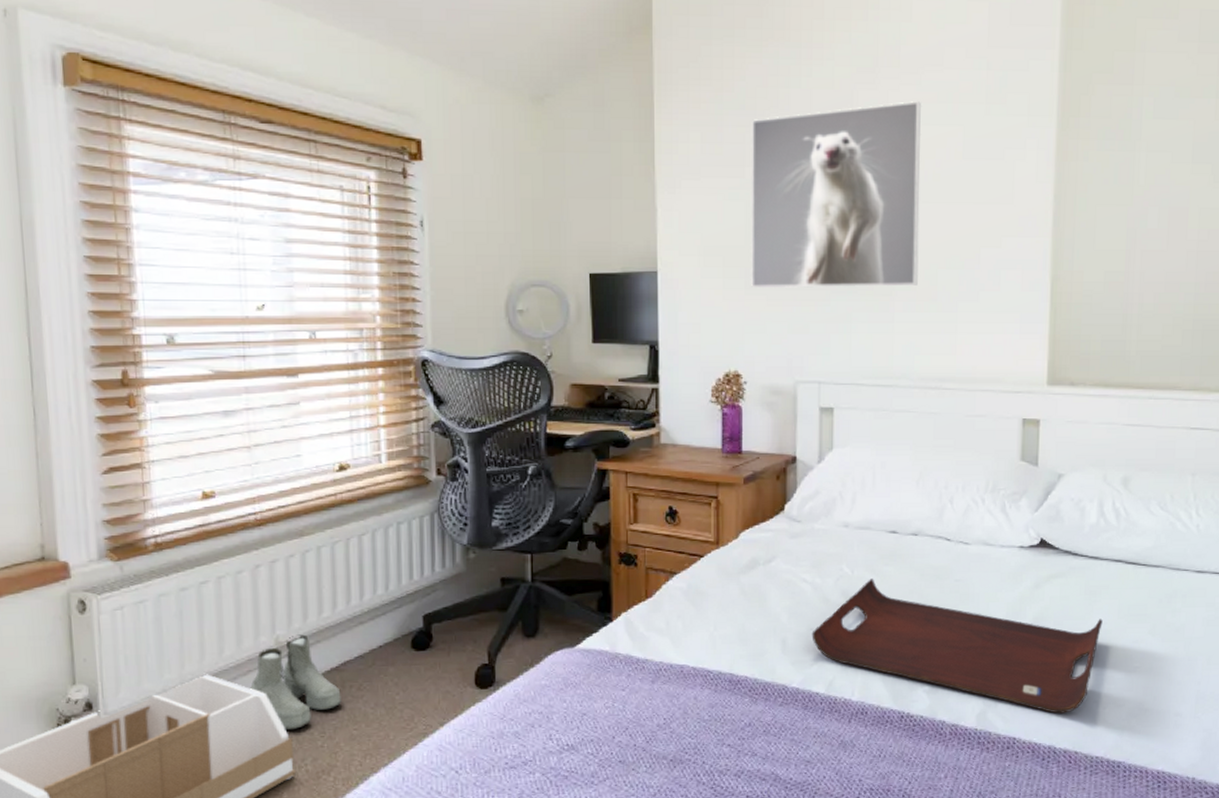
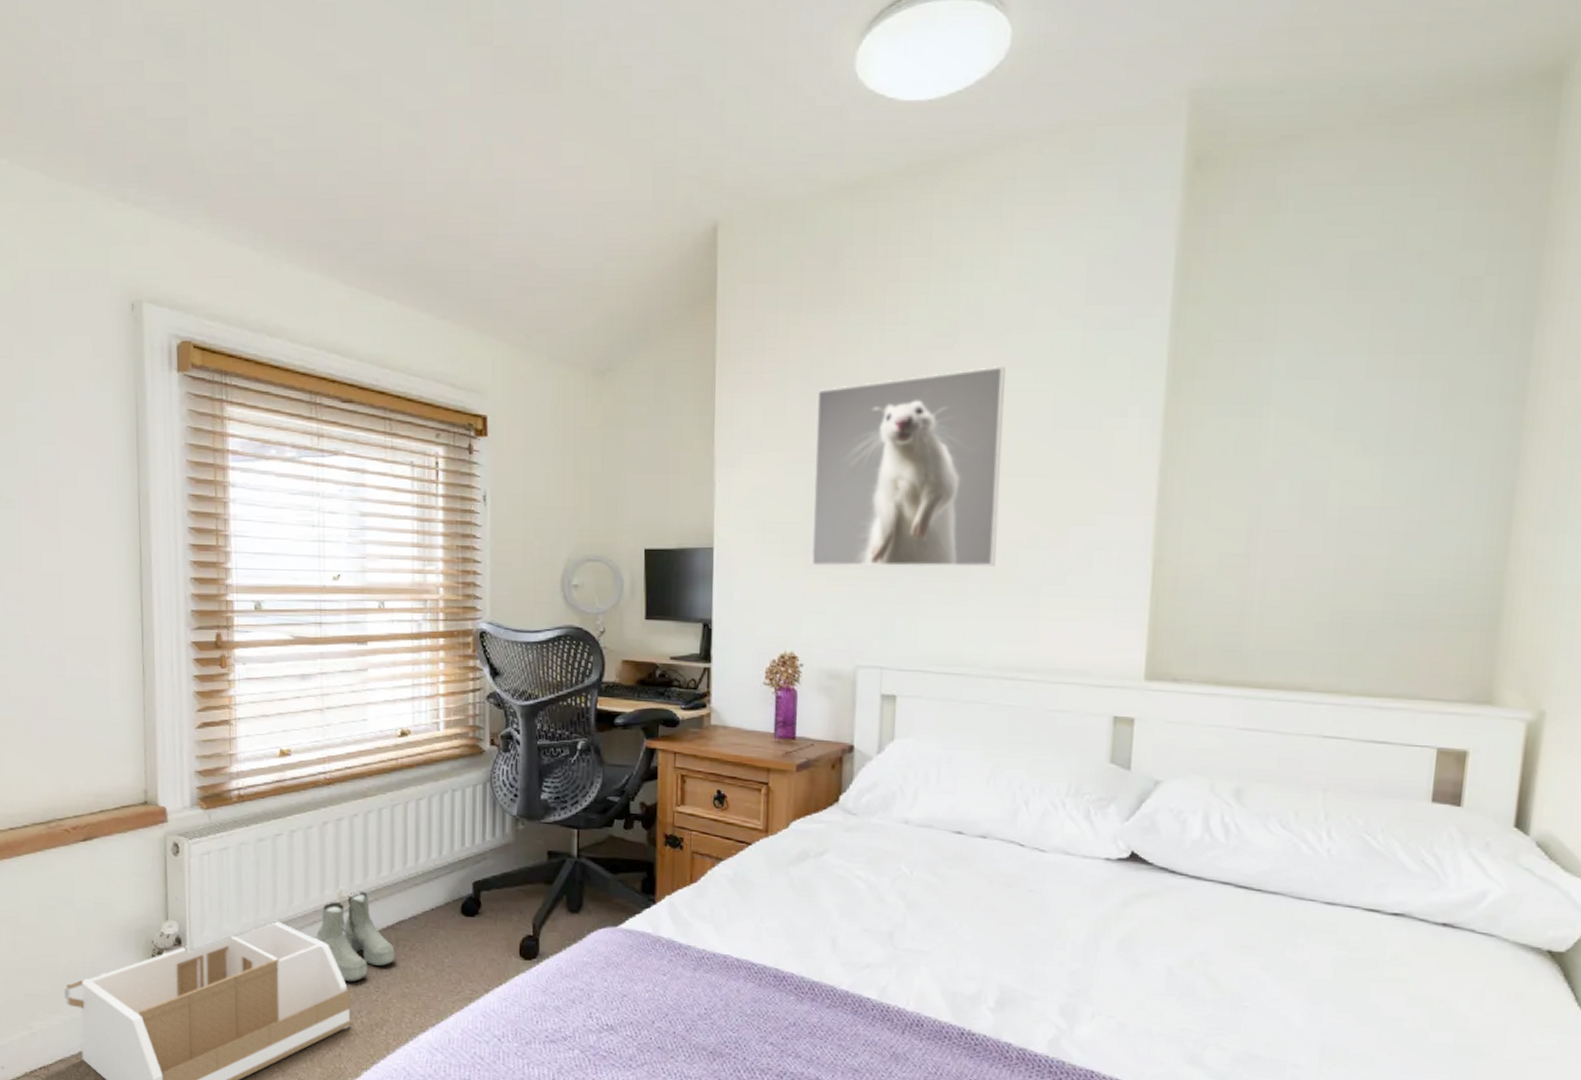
serving tray: present [811,579,1103,714] -> none [864,881,1205,1050]

